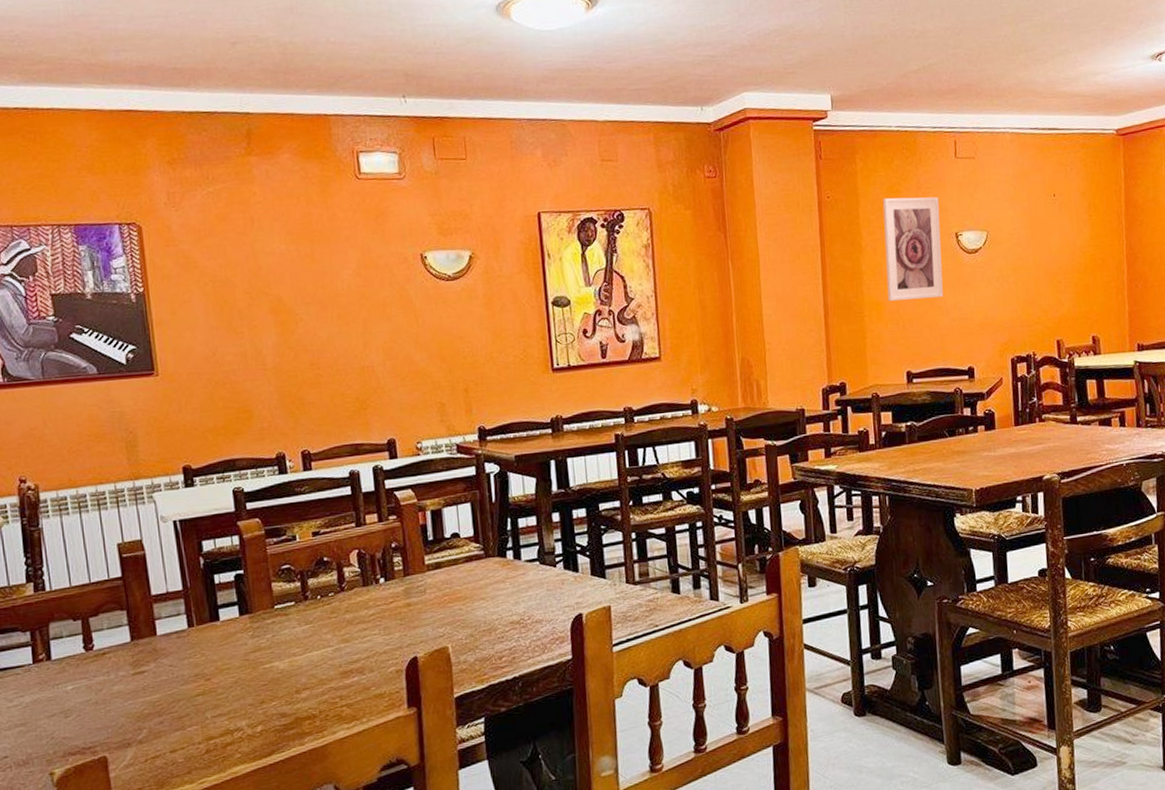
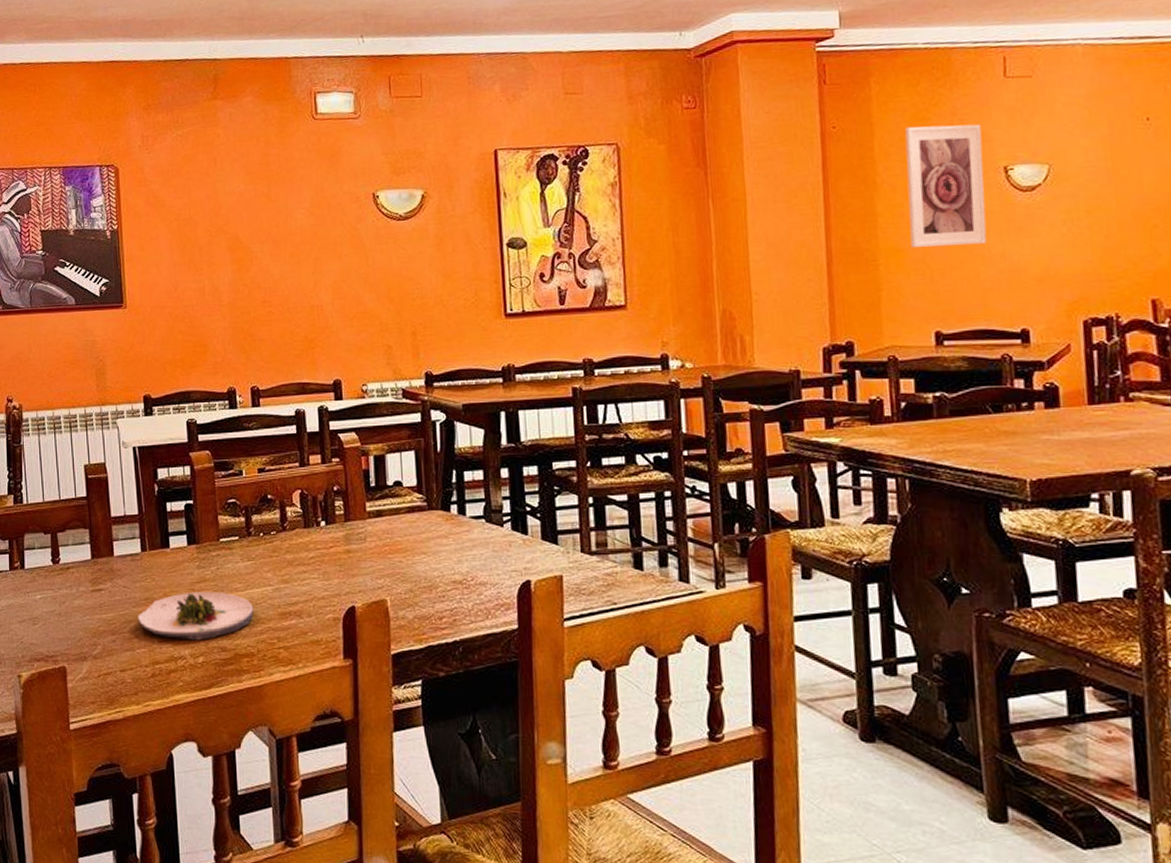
salad plate: none [187,658,314,712] -> present [138,591,254,641]

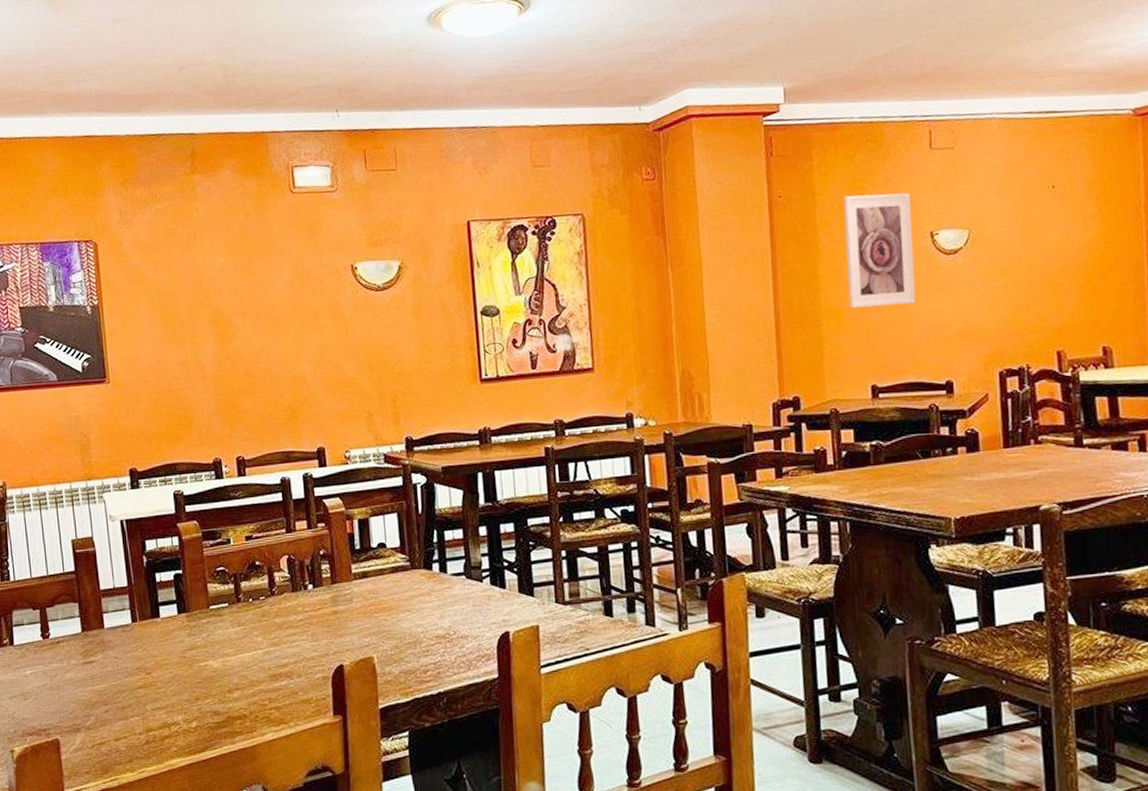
salad plate: present [138,591,254,641] -> none [130,657,245,707]

